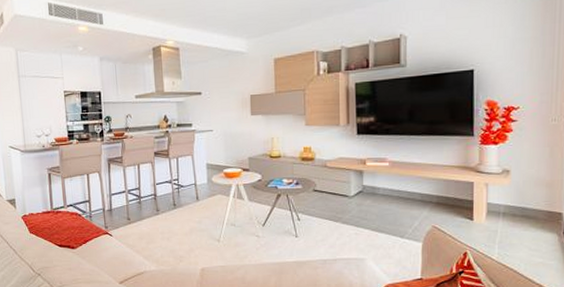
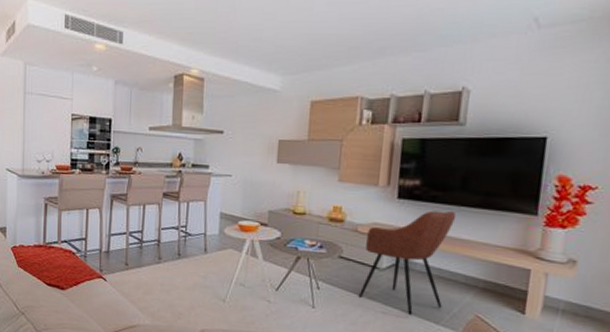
armchair: none [333,141,408,234] -> present [358,210,457,316]

